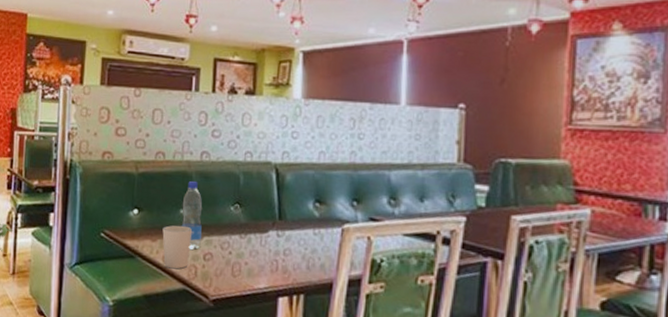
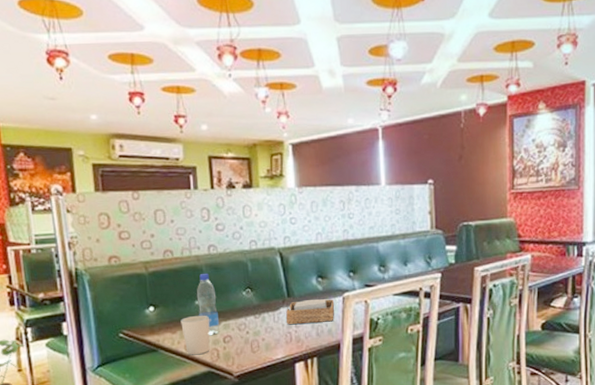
napkin holder: none [274,226,332,256] -> present [286,299,335,325]

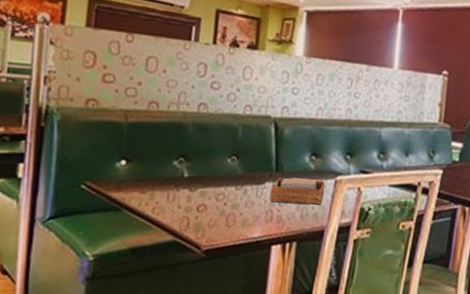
cup: present [180,315,210,355] -> none [152,176,187,221]
bottle: present [196,274,220,336] -> none [174,133,199,202]

